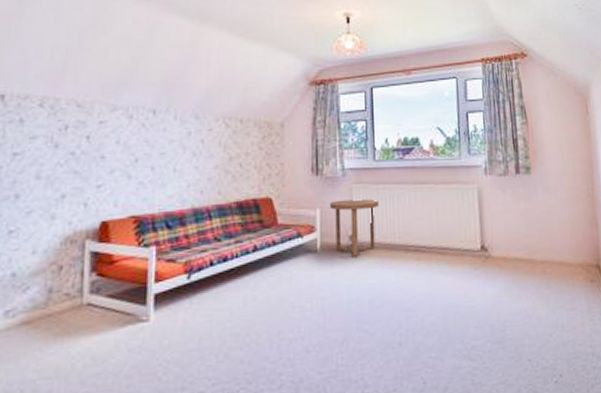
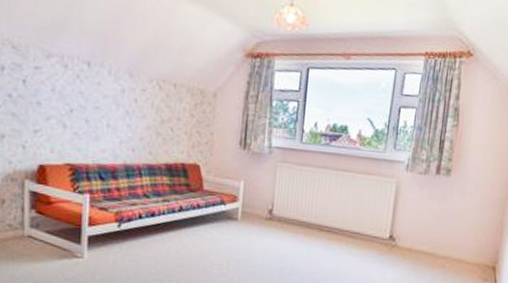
side table: present [329,199,379,257] -> none [253,175,300,229]

